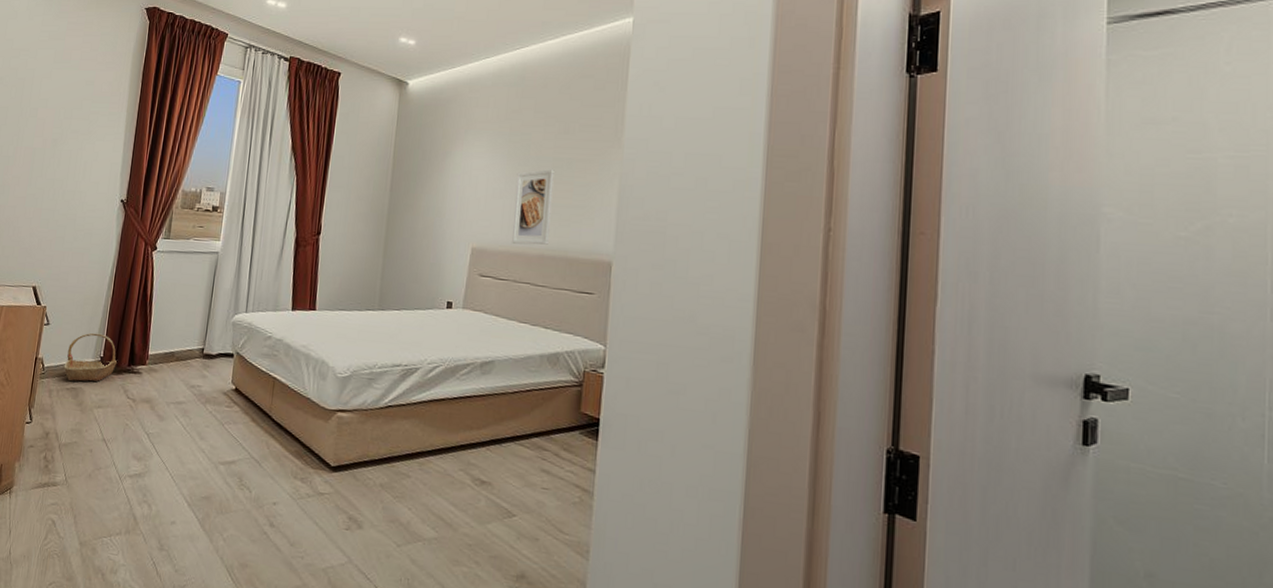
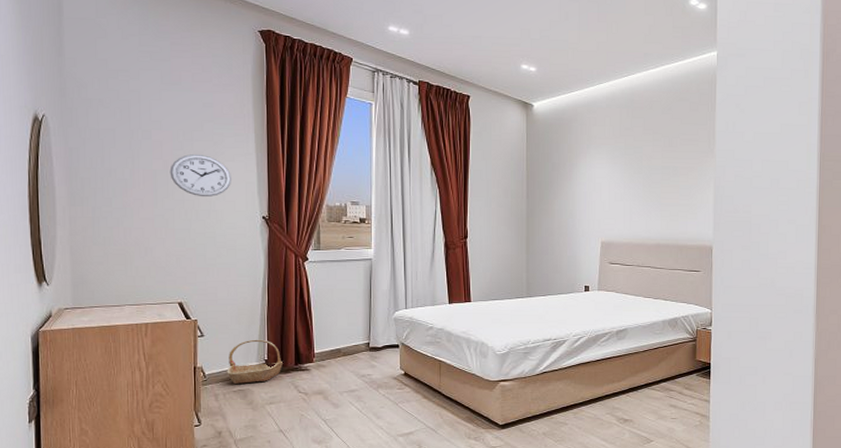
wall clock: none [46,133,100,177] -> present [169,154,231,197]
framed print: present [512,169,555,245] -> none [633,176,663,237]

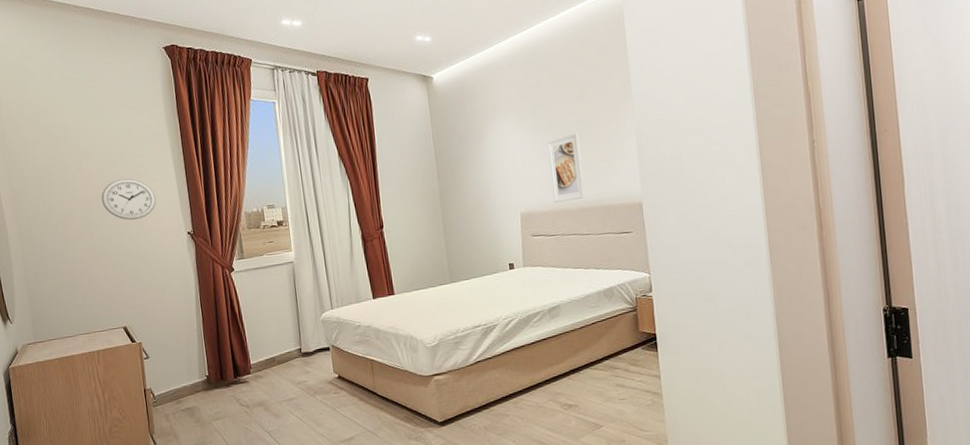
basket: present [227,339,284,384] -> none [173,355,224,402]
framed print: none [633,176,663,237] -> present [546,132,586,203]

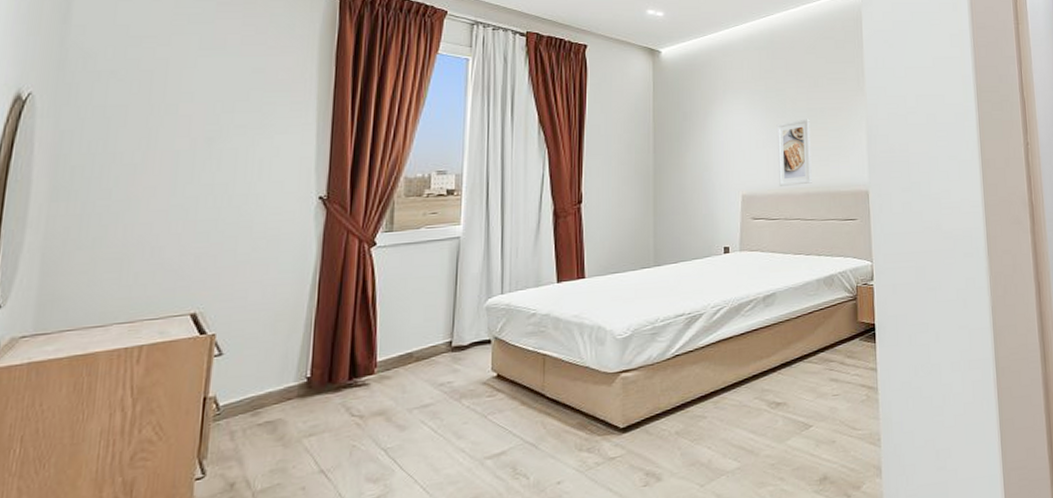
wall clock: present [101,178,156,221] -> none [198,128,282,179]

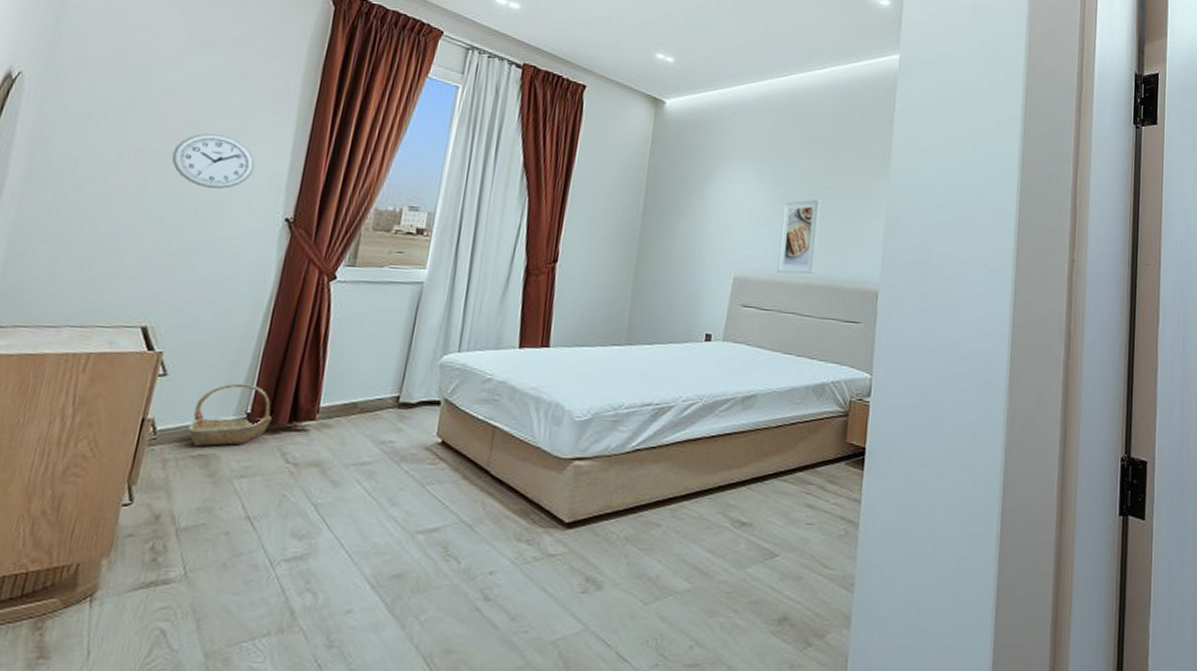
wall clock: none [198,128,282,179] -> present [171,133,255,189]
basket: none [250,351,333,414] -> present [187,383,273,446]

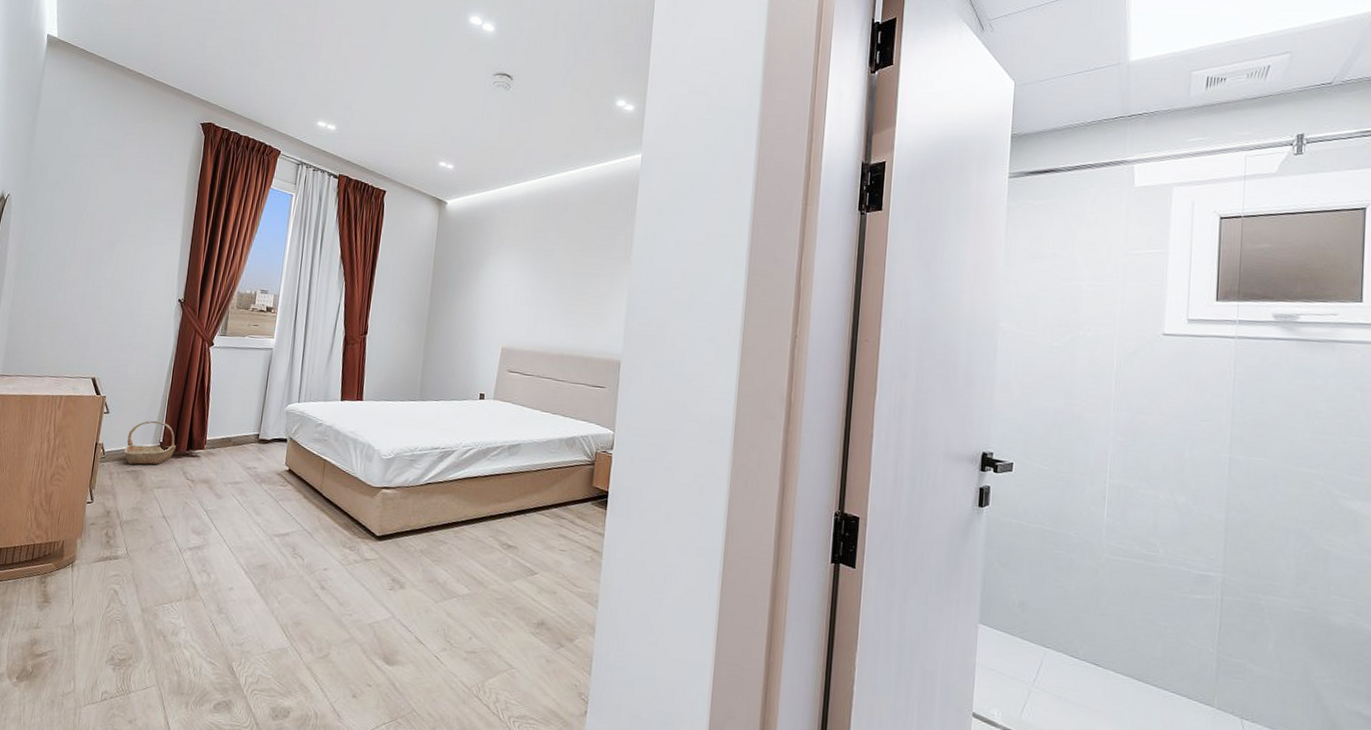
wall clock: present [171,133,255,189] -> none [104,236,157,278]
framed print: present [777,198,822,274] -> none [537,281,574,346]

